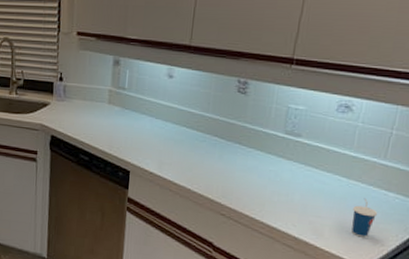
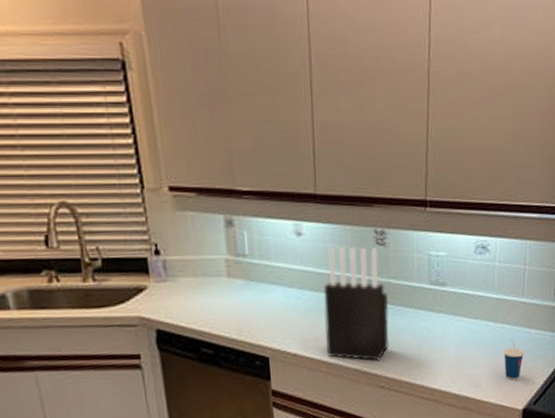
knife block: none [178,90,241,192] -> present [323,246,390,361]

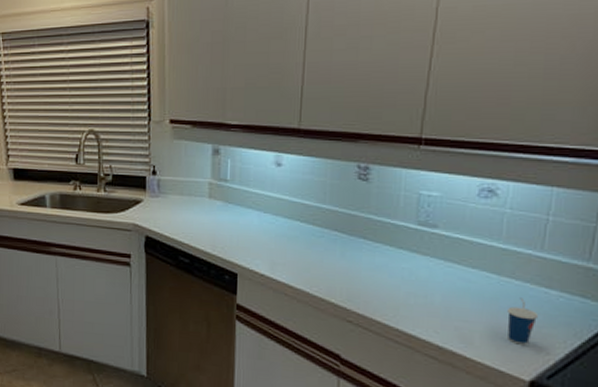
knife block: present [323,246,390,361] -> none [294,178,365,295]

